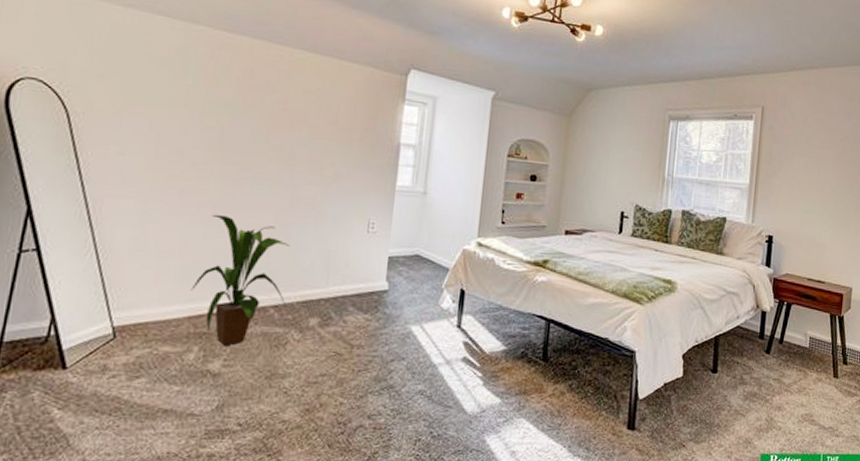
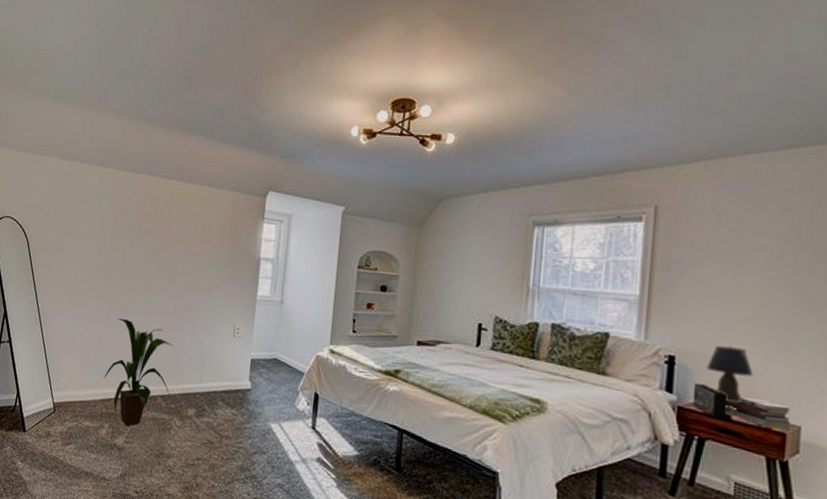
alarm clock: none [783,258,810,288] -> present [692,383,732,422]
table lamp: none [793,226,824,280] -> present [705,346,753,412]
books: none [805,268,846,292] -> present [724,397,791,431]

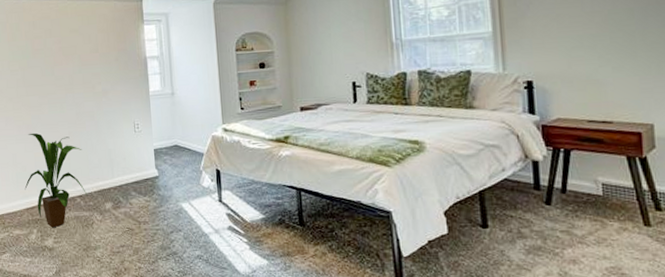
alarm clock: present [692,383,732,422] -> none [552,101,592,131]
table lamp: present [705,346,753,412] -> none [561,63,605,122]
books: present [724,397,791,431] -> none [582,106,644,131]

